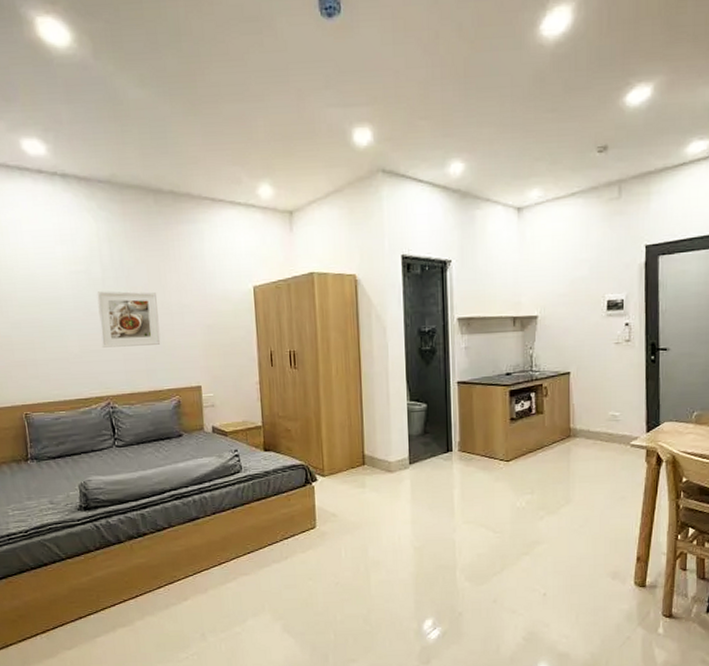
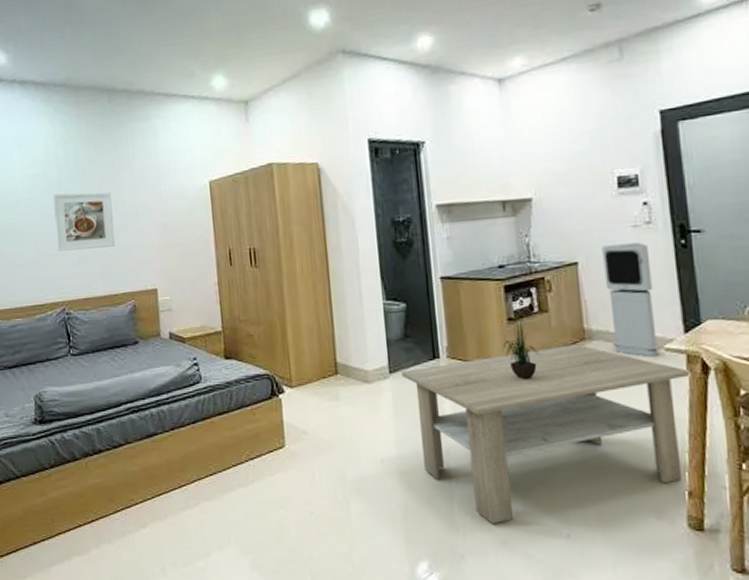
coffee table: none [420,441,648,588] -> present [402,344,690,525]
potted plant: none [504,419,535,470] -> present [502,320,541,380]
air purifier: none [590,357,627,452] -> present [602,242,660,357]

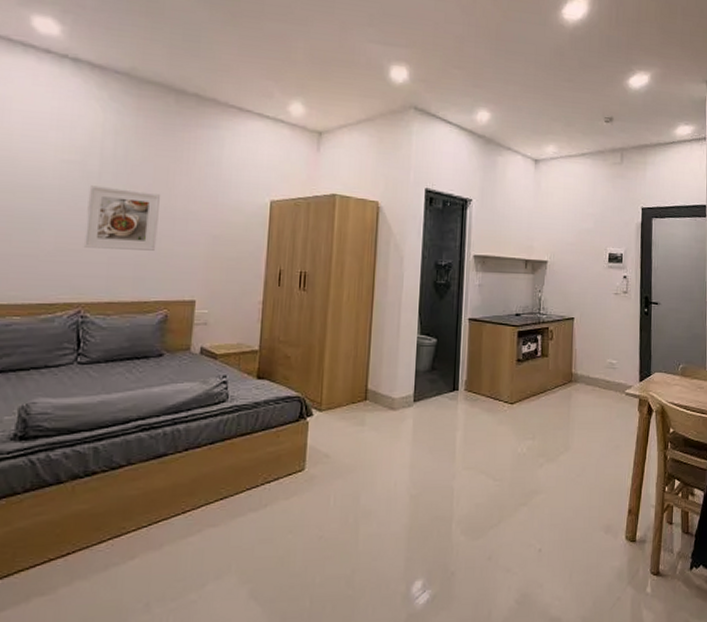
coffee table: present [402,344,690,525] -> none [424,385,640,542]
potted plant: present [502,320,541,380] -> none [510,361,538,413]
air purifier: present [602,242,660,357] -> none [590,306,624,400]

